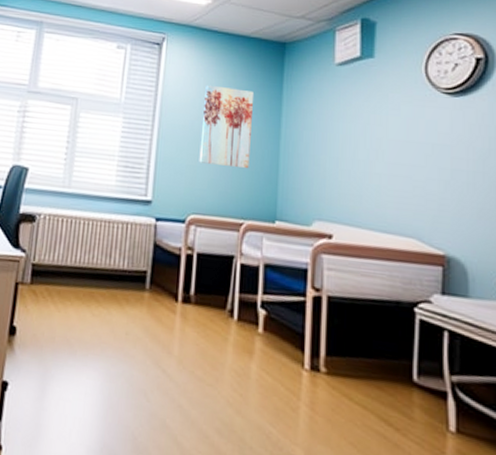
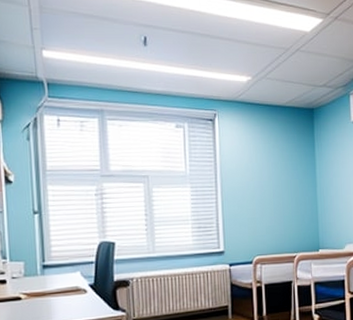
wall art: present [199,84,255,169] -> none [255,150,296,215]

